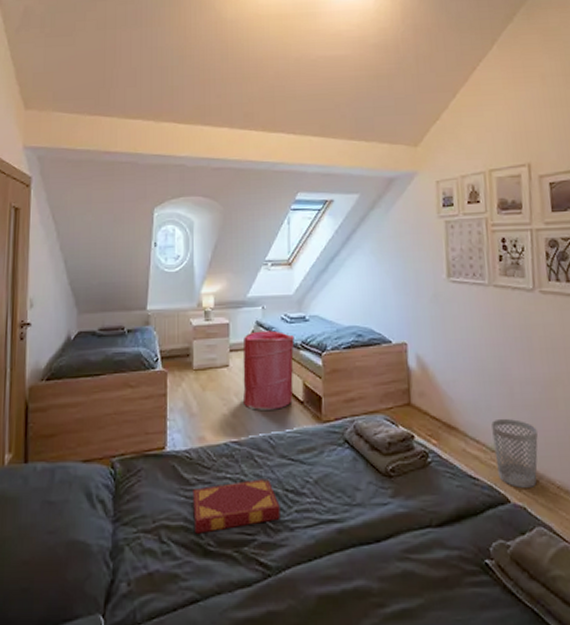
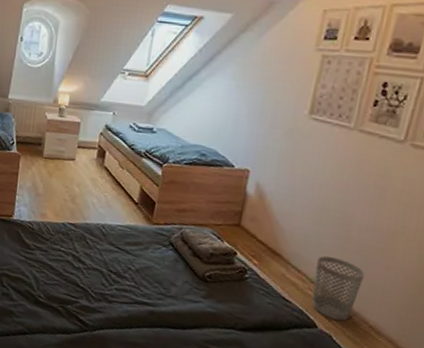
hardback book: present [193,479,280,534] -> none [29,253,103,292]
laundry hamper: present [242,330,295,410] -> none [84,133,140,205]

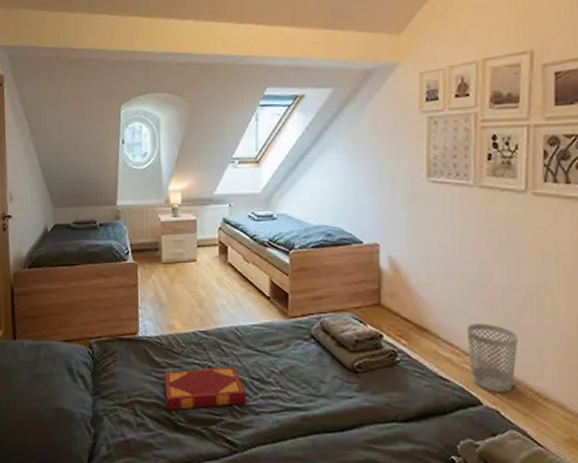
hardback book: none [29,253,103,292] -> present [164,366,246,411]

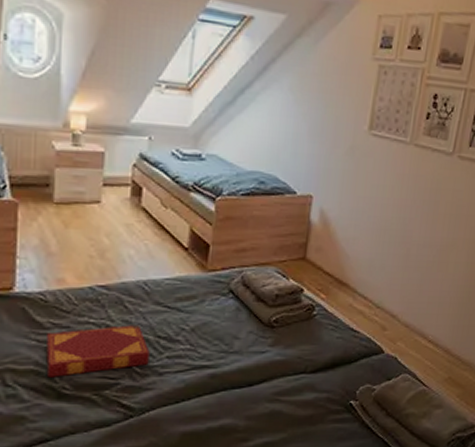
wastebasket: present [467,324,518,392] -> none [378,279,423,340]

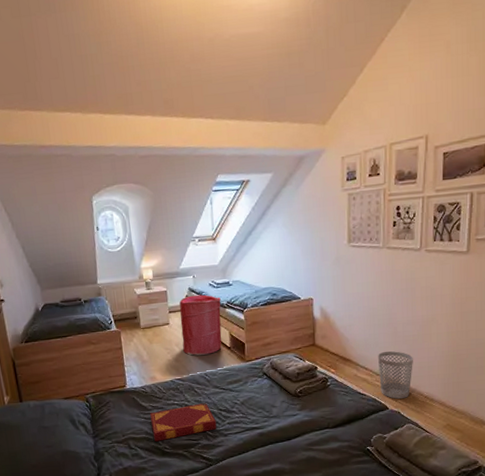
laundry hamper: none [116,165,186,255] -> present [179,294,222,356]
wastebasket: none [378,279,423,340] -> present [378,351,413,399]

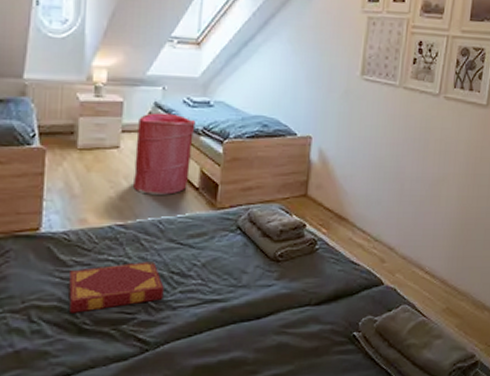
wastebasket: present [378,351,413,399] -> none [377,213,418,272]

